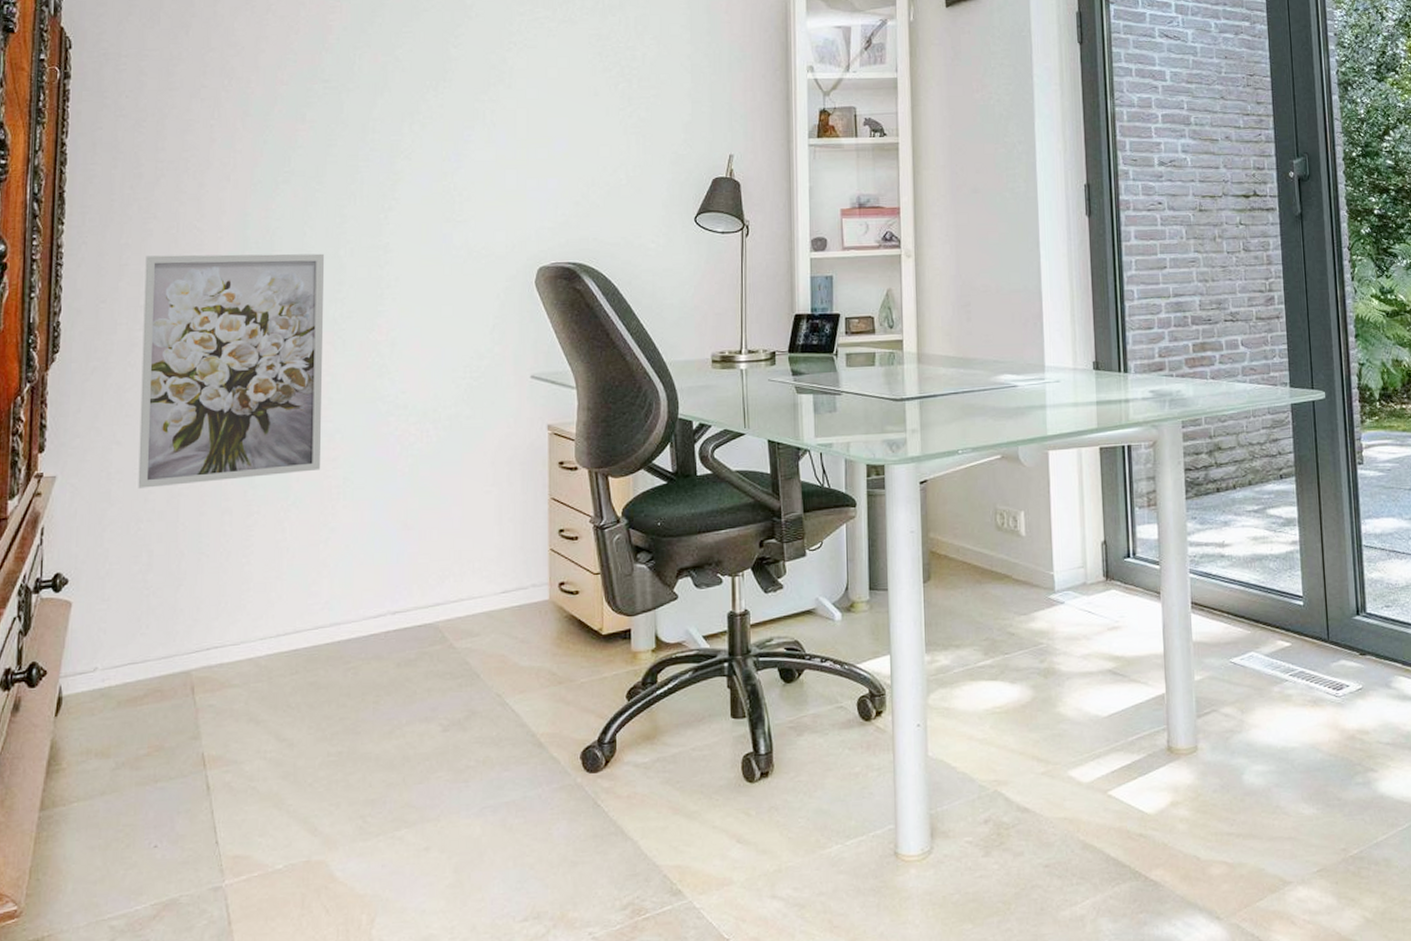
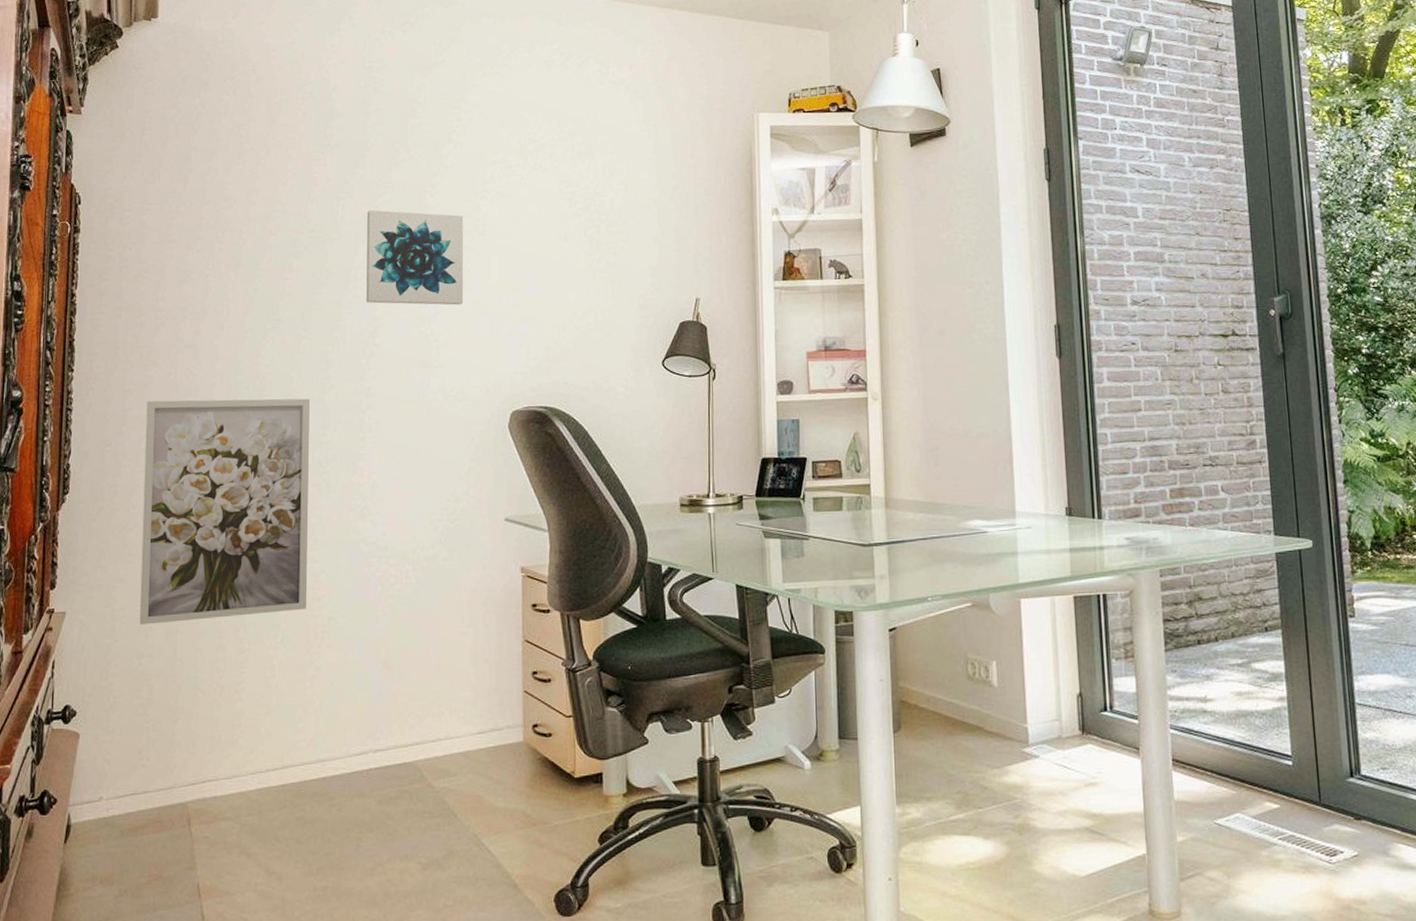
wall art: none [385,60,489,159] -> present [366,210,464,306]

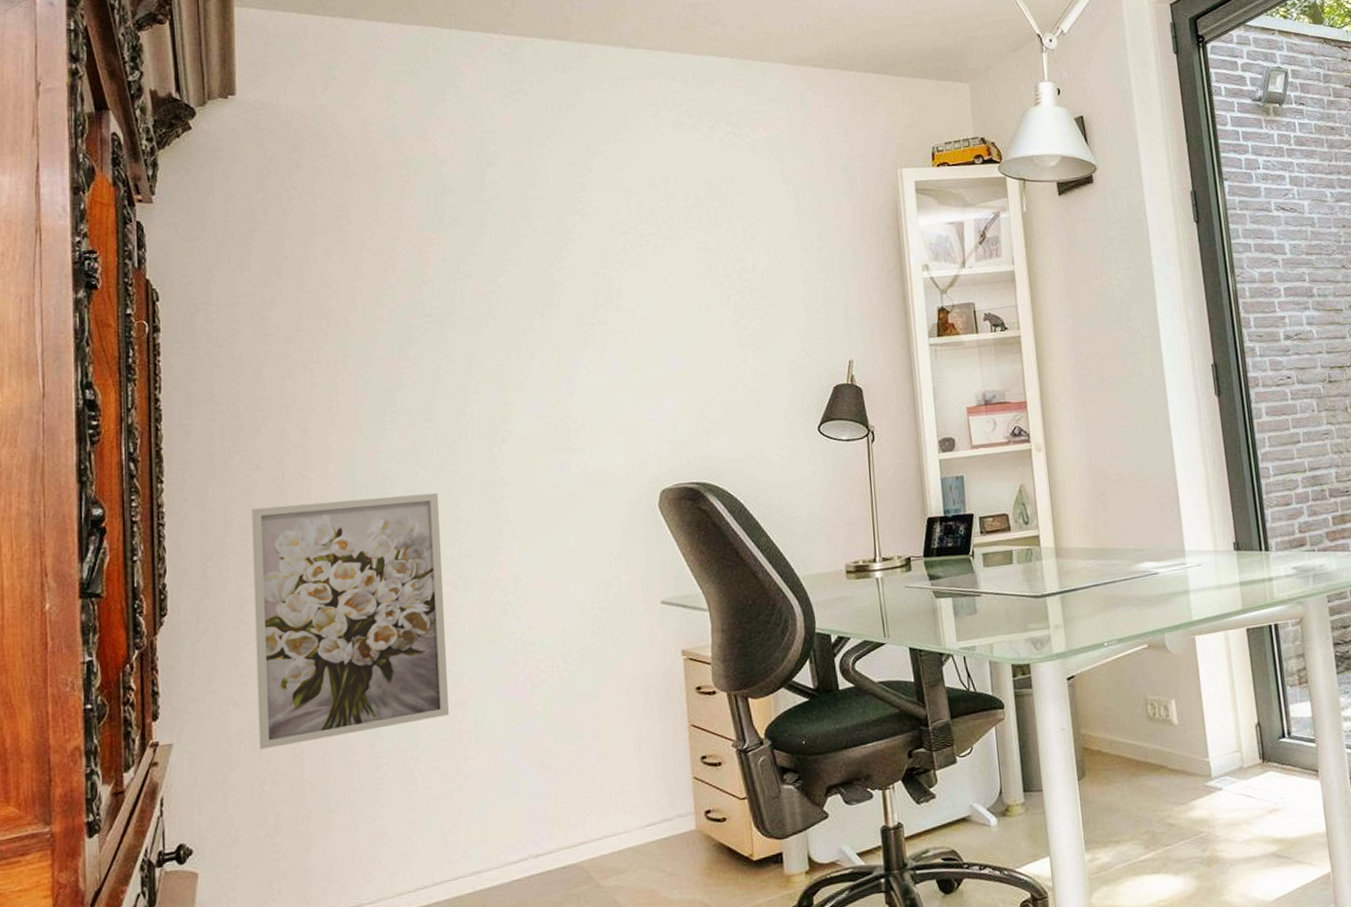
wall art: present [366,210,464,306] -> none [489,289,602,388]

